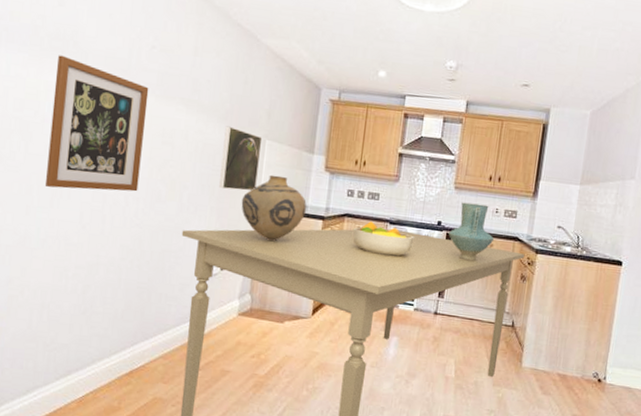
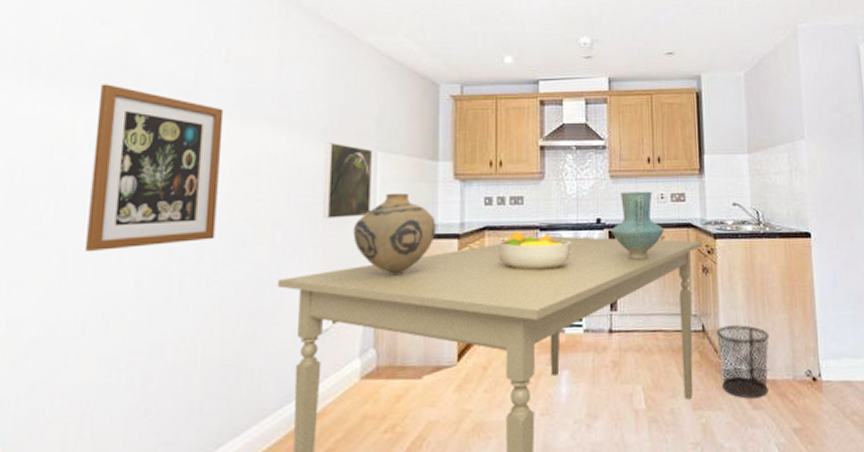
waste bin: none [520,325,568,386] -> present [715,325,769,399]

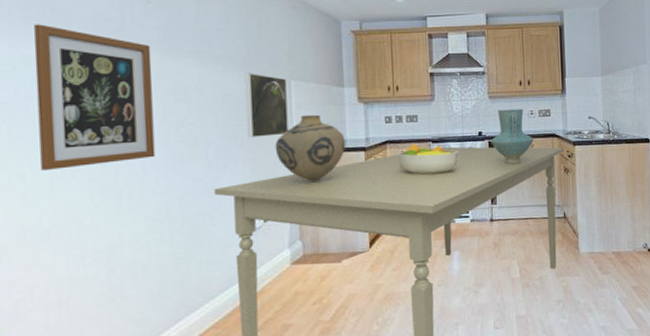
waste bin: present [715,325,769,399] -> none [574,212,616,267]

